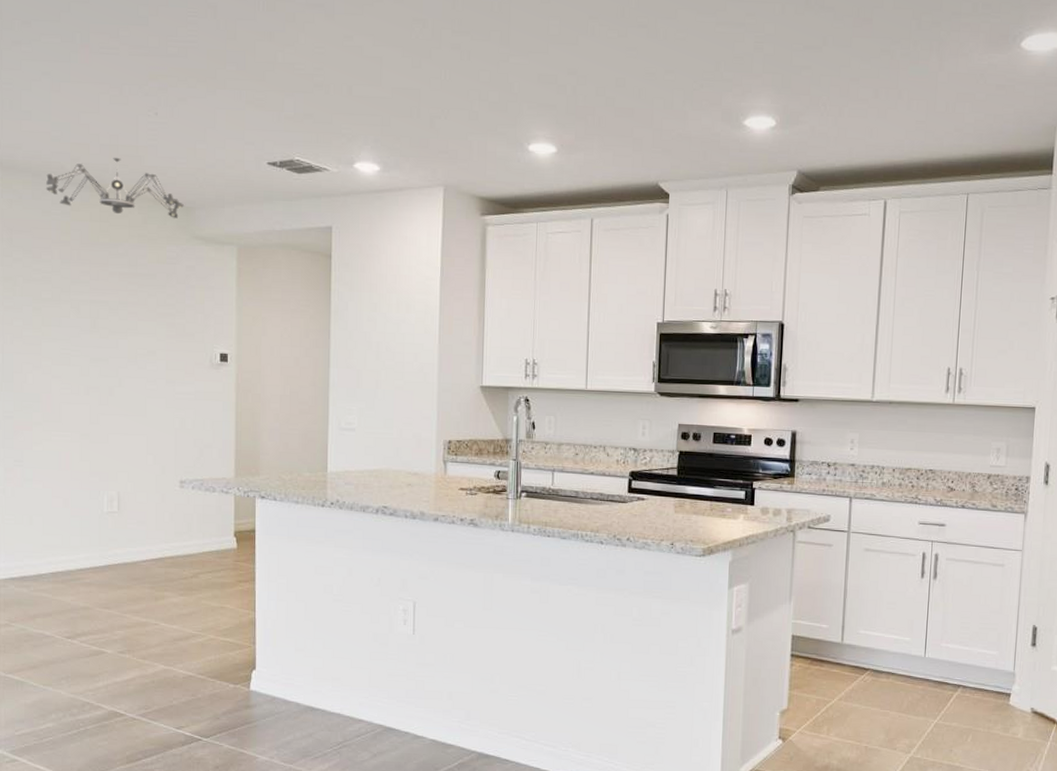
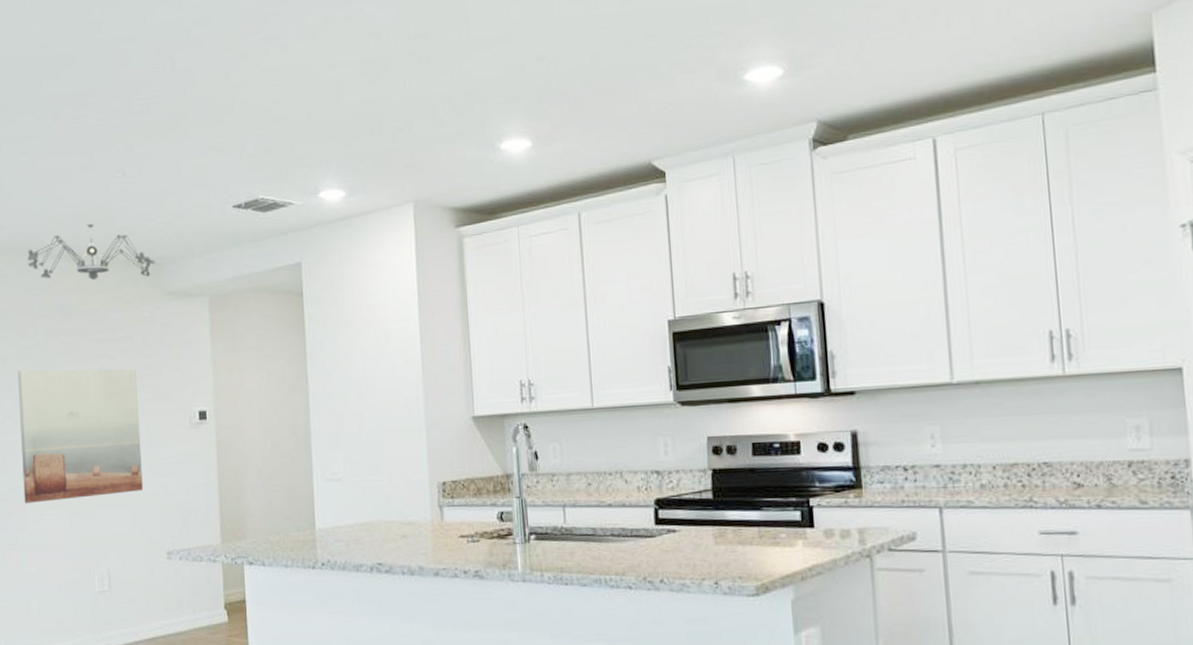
wall art: none [30,293,159,424] -> present [17,369,143,503]

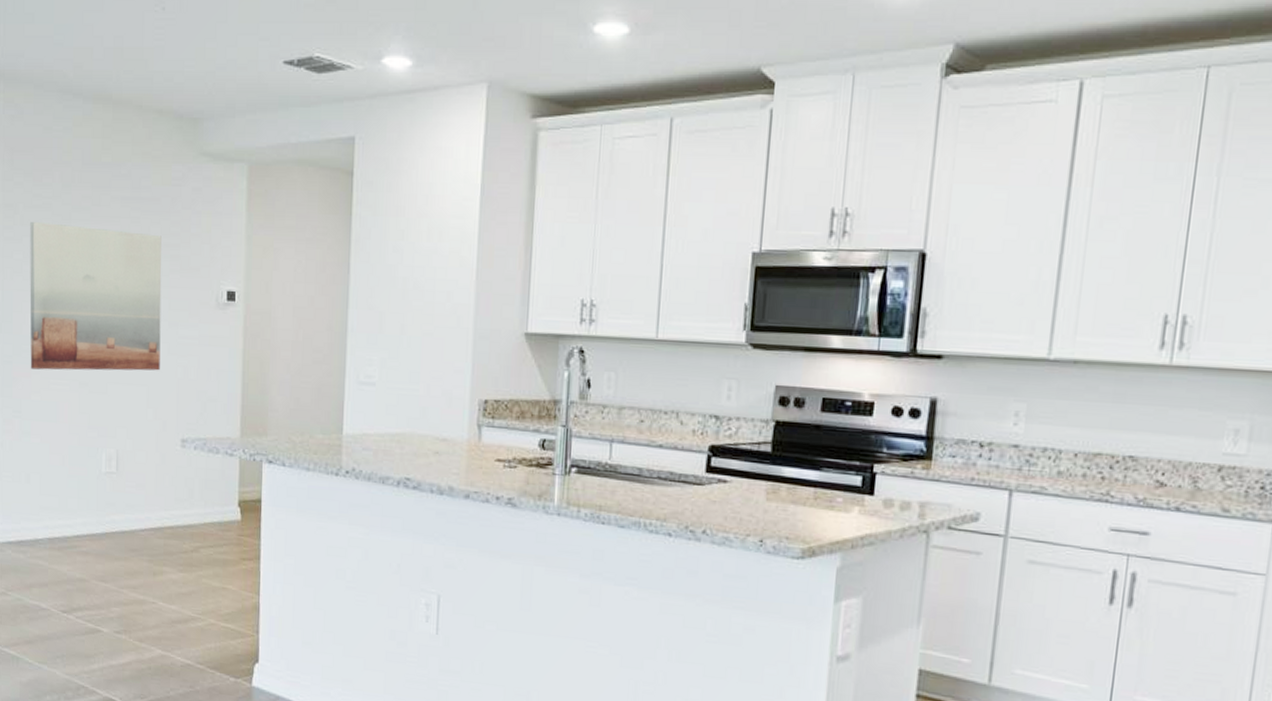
chandelier: present [27,224,156,281] -> none [47,63,192,132]

